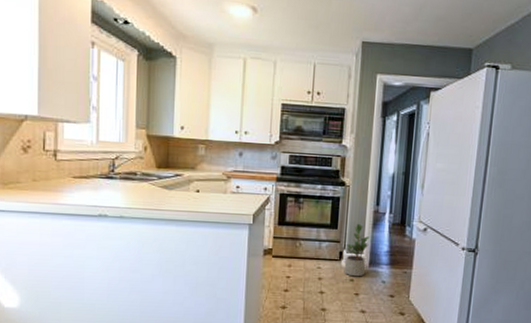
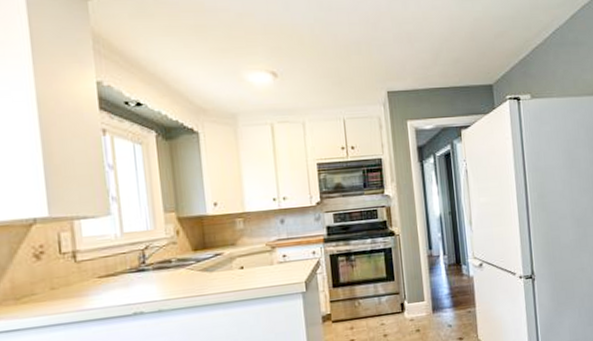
potted plant: present [344,223,370,277] -> none [407,270,430,327]

